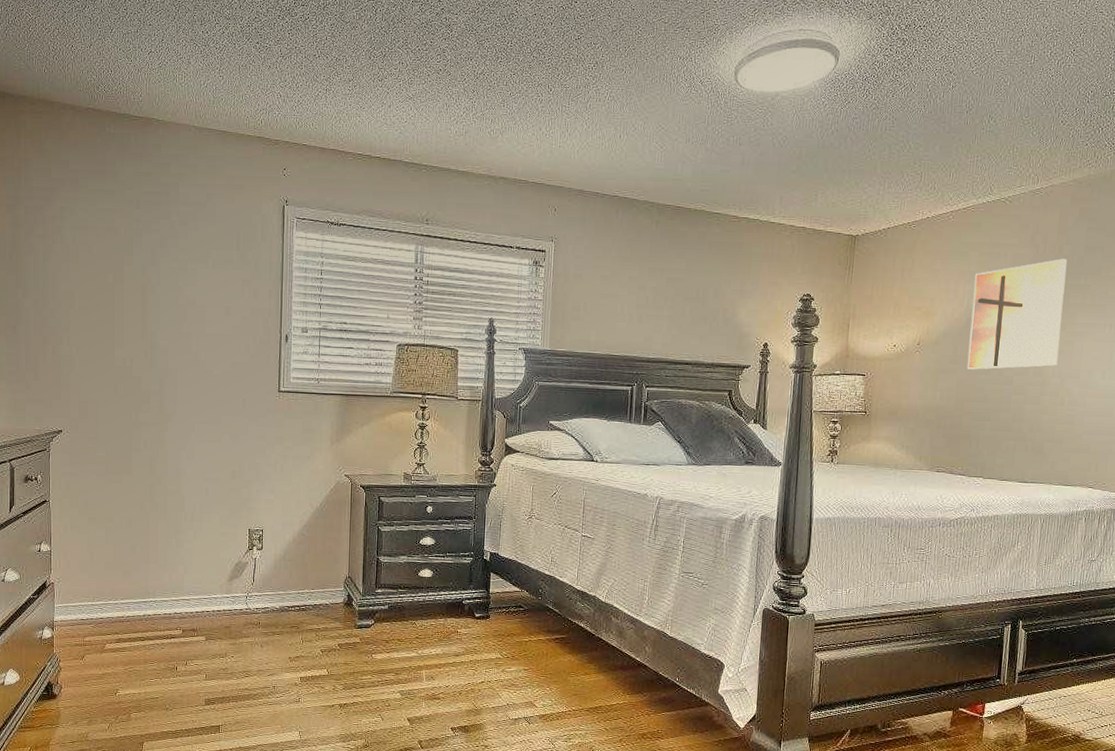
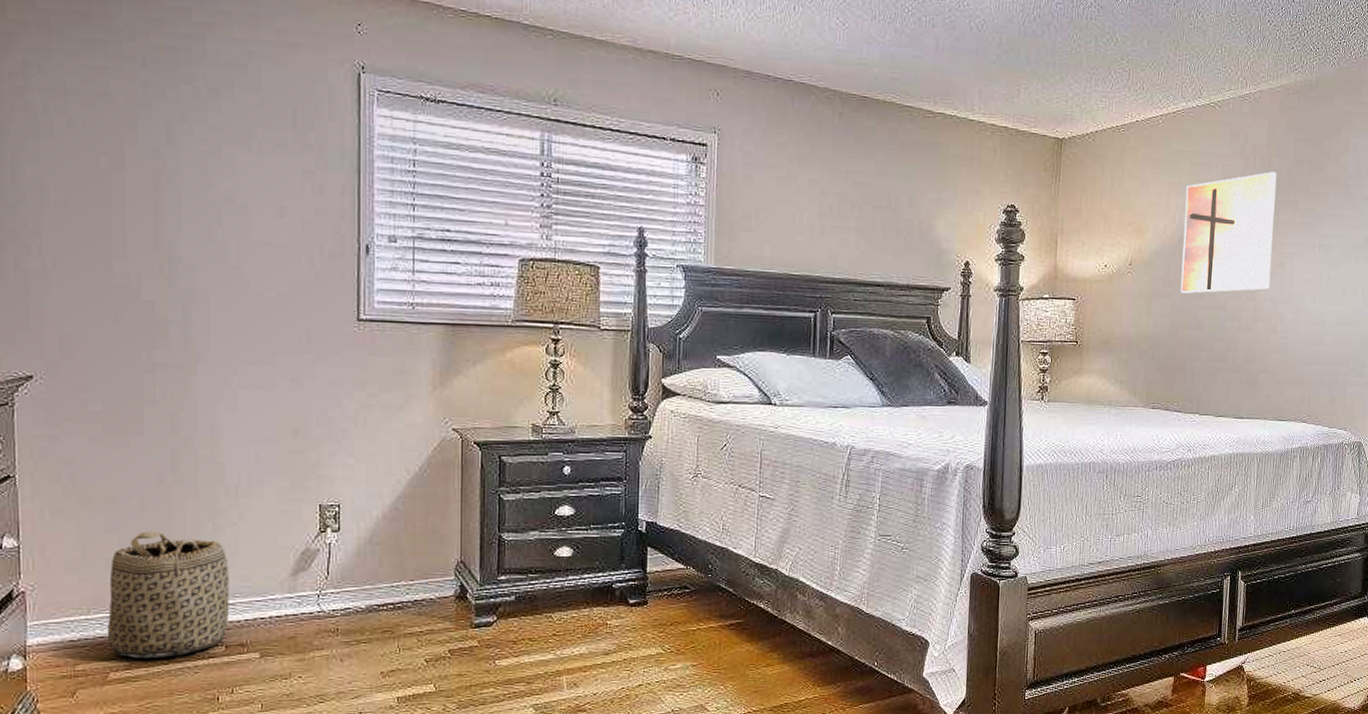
basket: none [105,543,186,636] -> present [107,531,230,658]

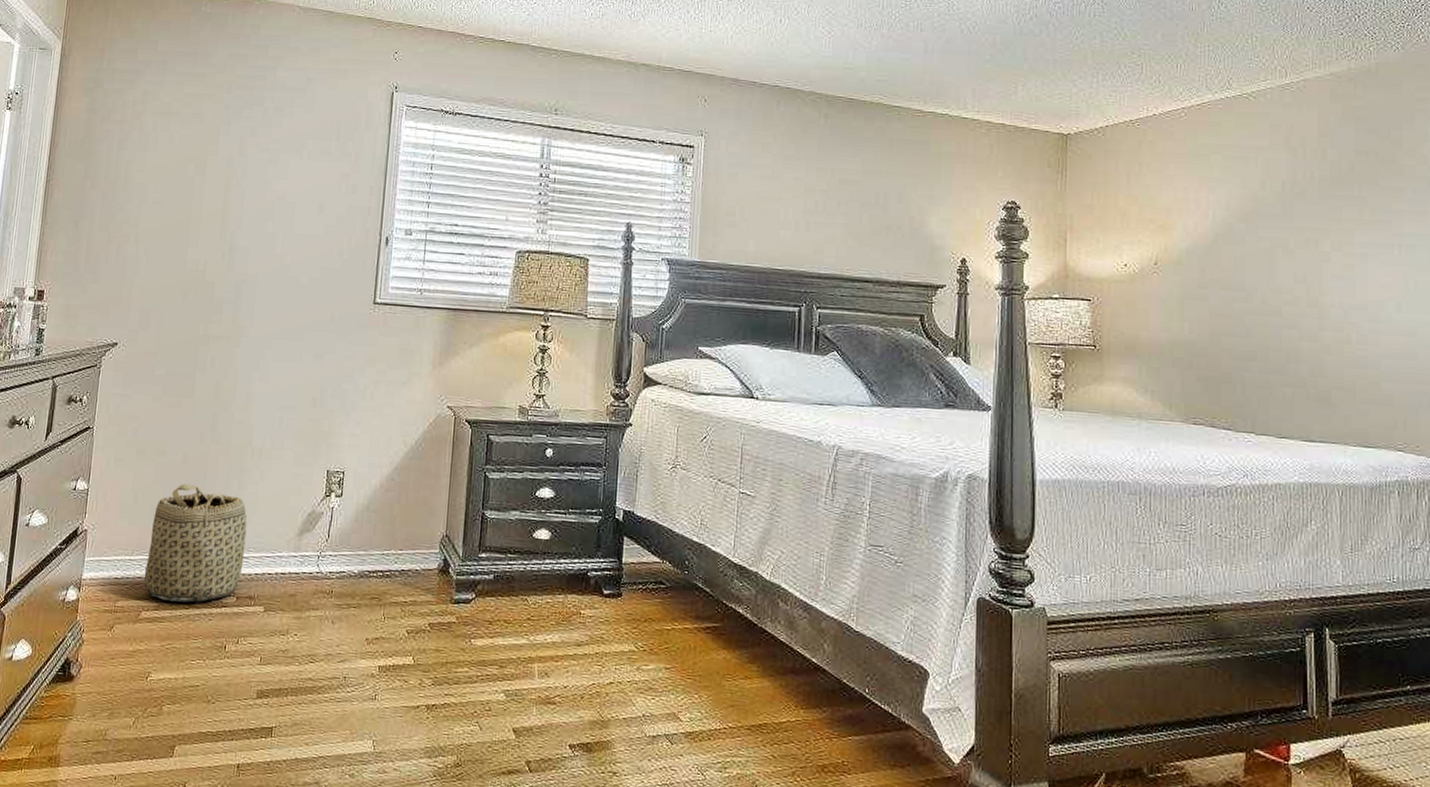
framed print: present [1180,171,1277,294] -> none [1219,164,1337,297]

